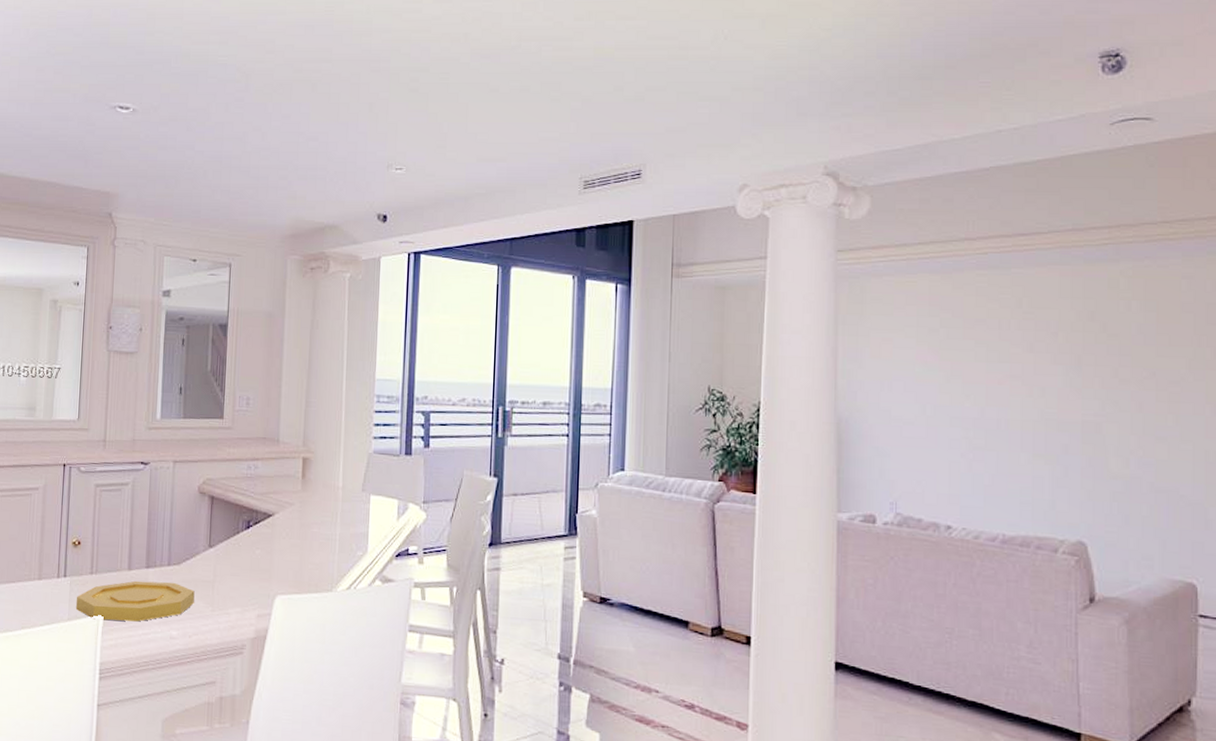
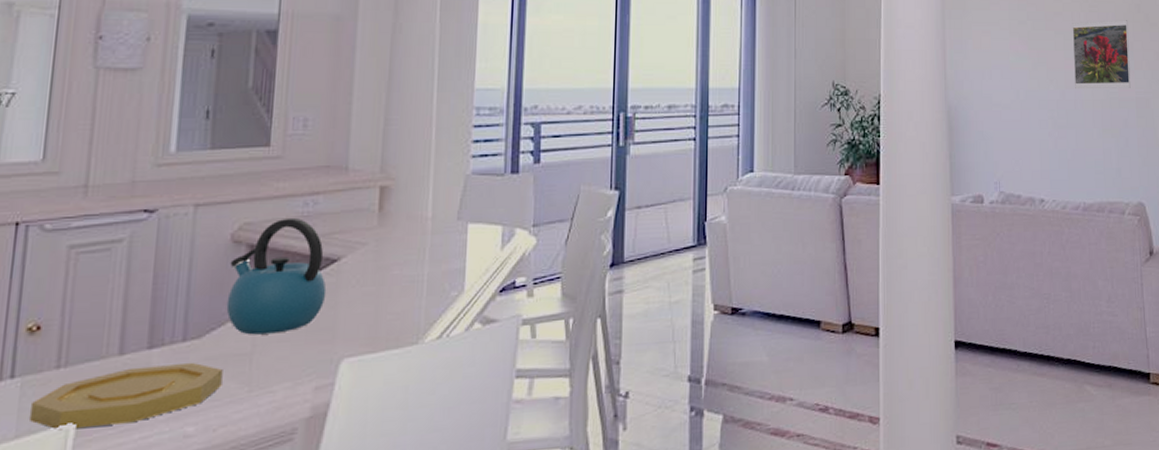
kettle: none [196,477,265,569] -> present [226,217,327,335]
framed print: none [998,329,1076,409] -> present [1072,20,1131,88]

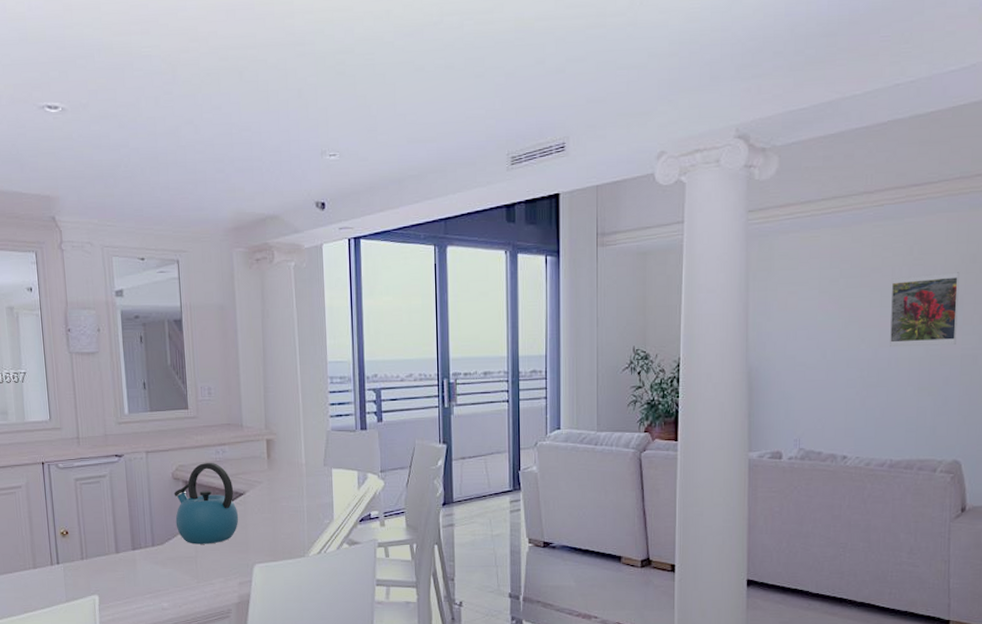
bowl: present [30,363,223,431] -> none [72,561,180,599]

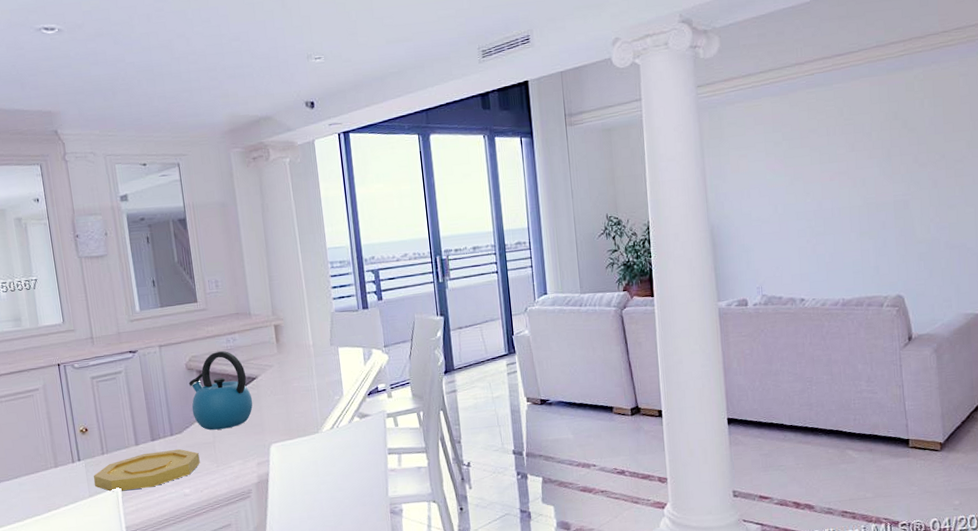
bowl: none [72,561,180,599] -> present [94,449,200,492]
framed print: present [890,272,960,347] -> none [827,128,888,198]

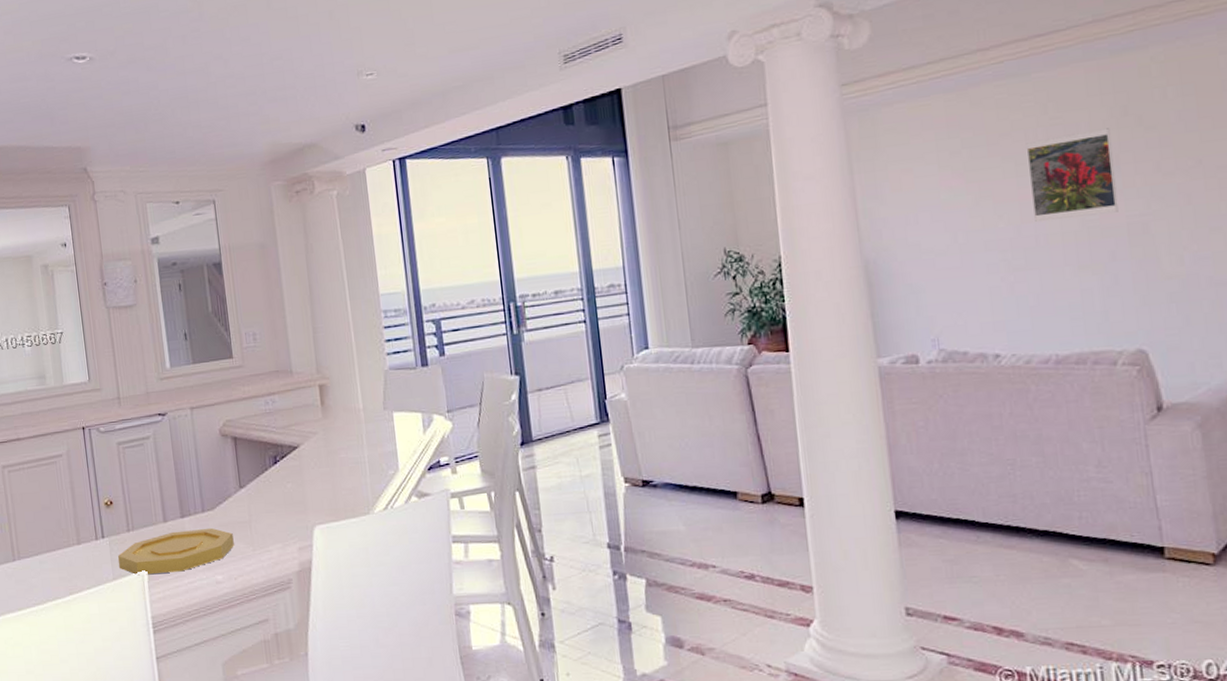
kettle: present [188,350,253,430] -> none [222,414,294,507]
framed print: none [827,128,888,198] -> present [1025,128,1118,221]

